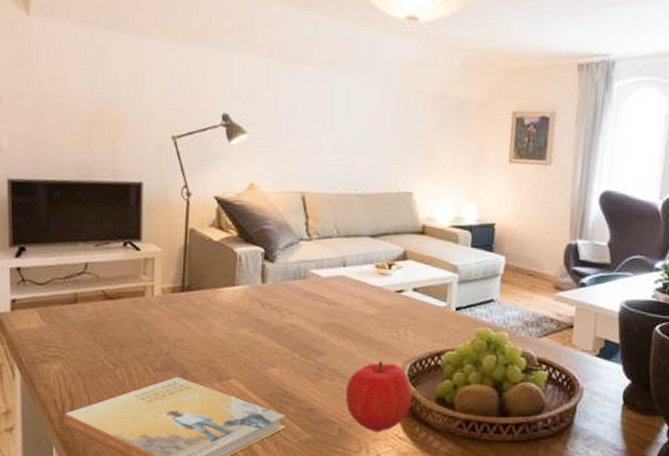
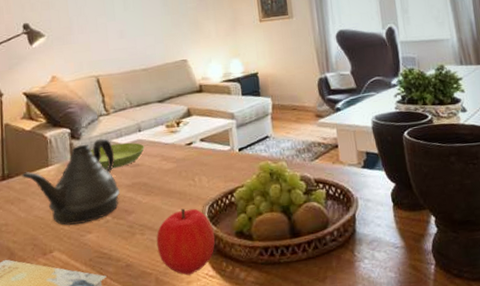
teapot: none [204,266,312,355] -> present [21,138,120,225]
saucer: none [284,275,347,303] -> present [90,142,145,170]

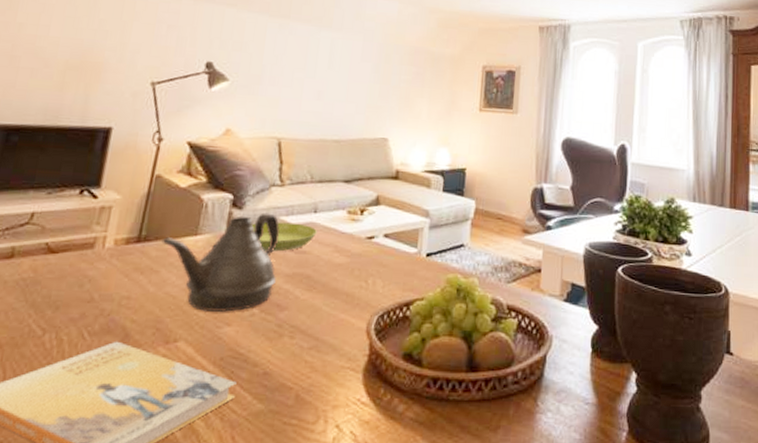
fruit: present [156,208,216,276] -> none [305,314,379,398]

